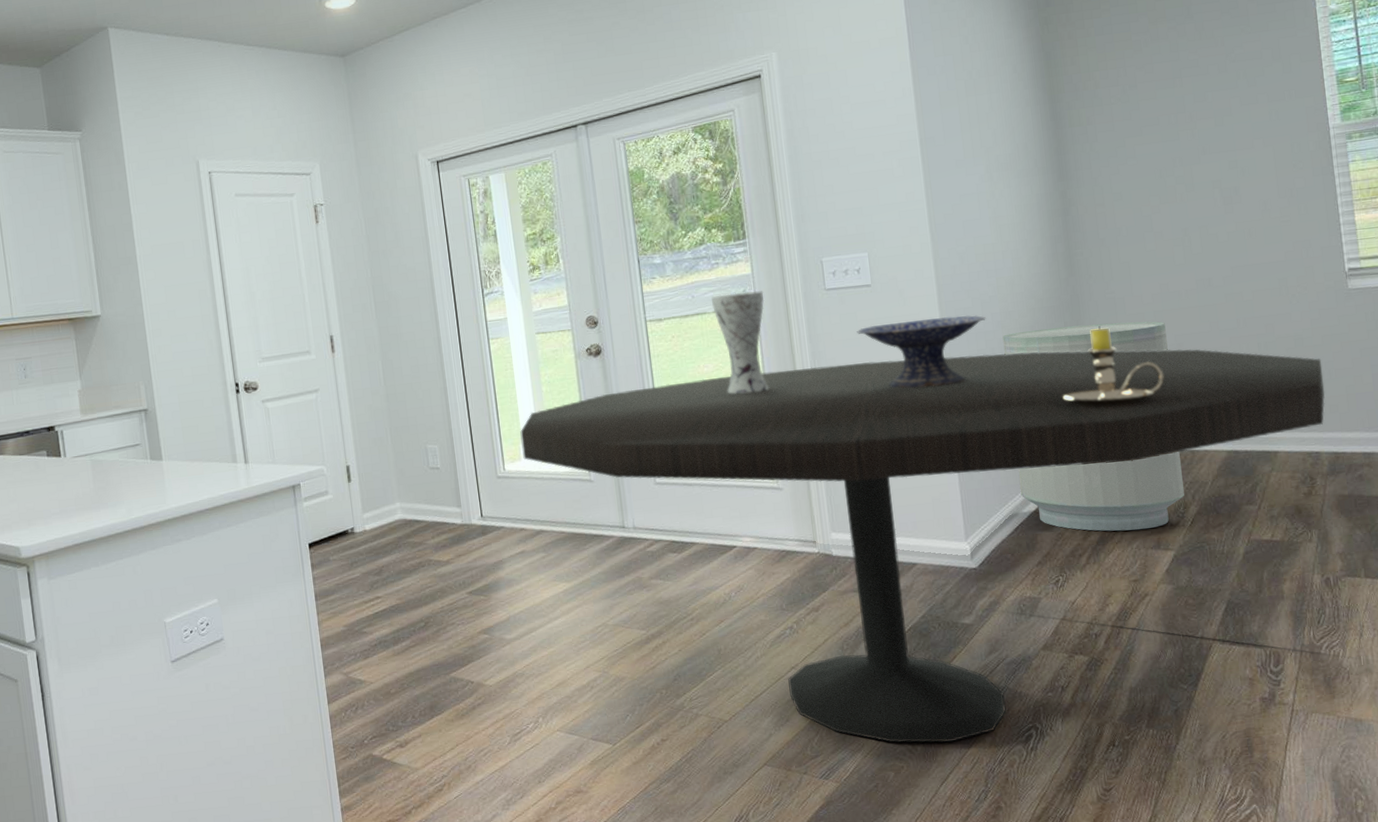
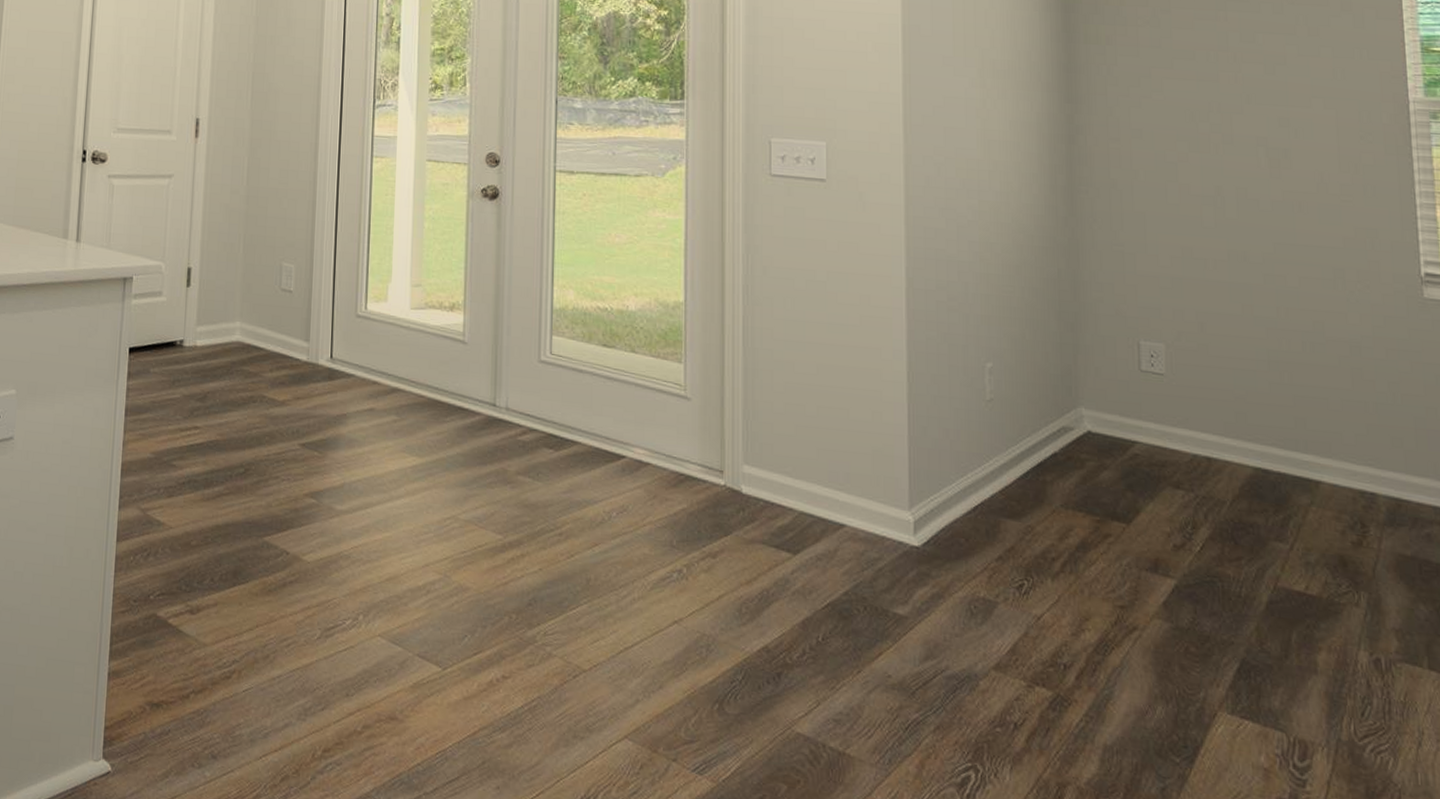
dining table: present [520,349,1325,743] -> none [390,245,1387,764]
vase: present [711,291,769,394] -> none [634,157,697,279]
decorative bowl: present [857,315,986,388] -> none [802,227,961,316]
trash can: present [1002,321,1184,531] -> none [979,269,1194,545]
candlestick: present [1062,326,1164,407] -> none [1047,282,1179,385]

